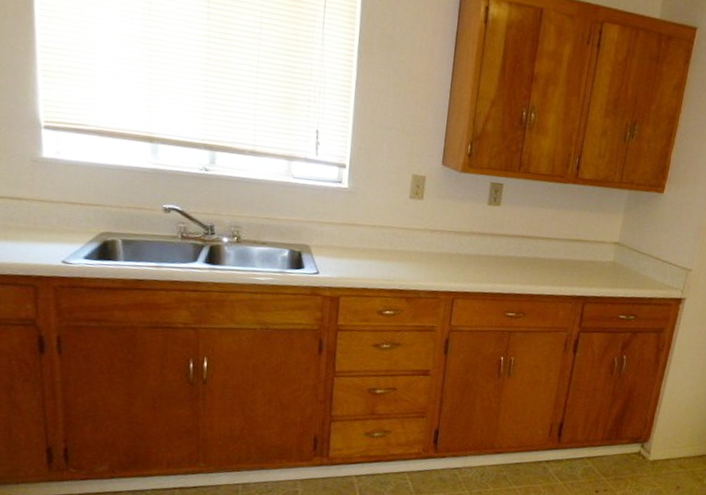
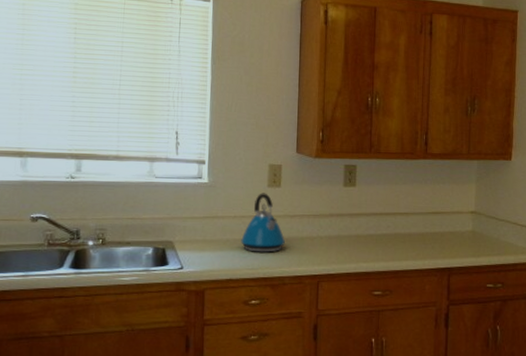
kettle: none [378,204,423,266] -> present [241,193,285,253]

